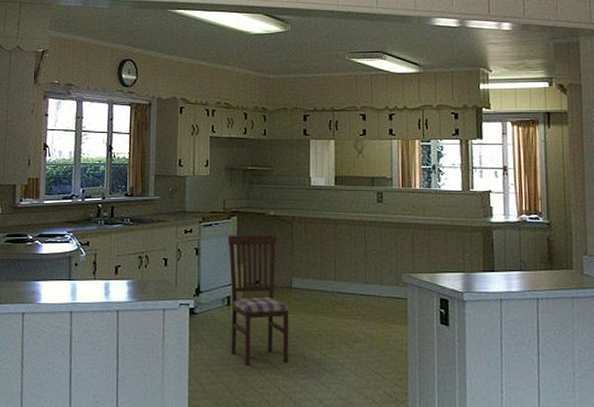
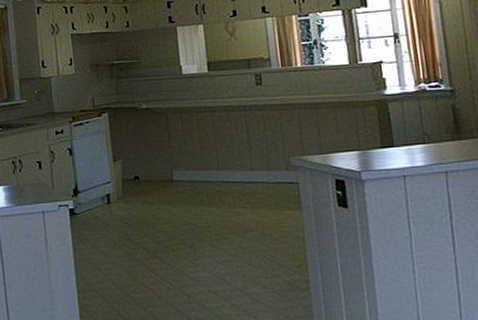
dining chair: present [227,234,289,366] -> none [100,128,177,263]

